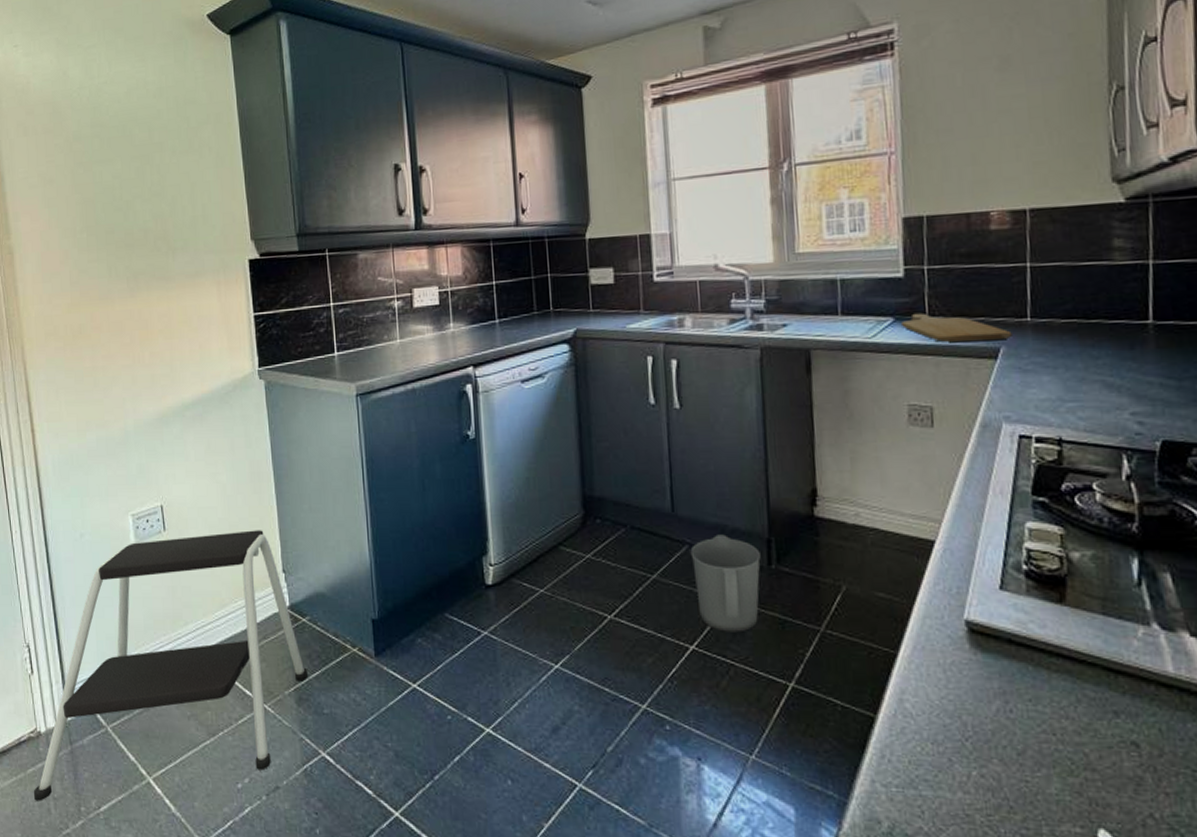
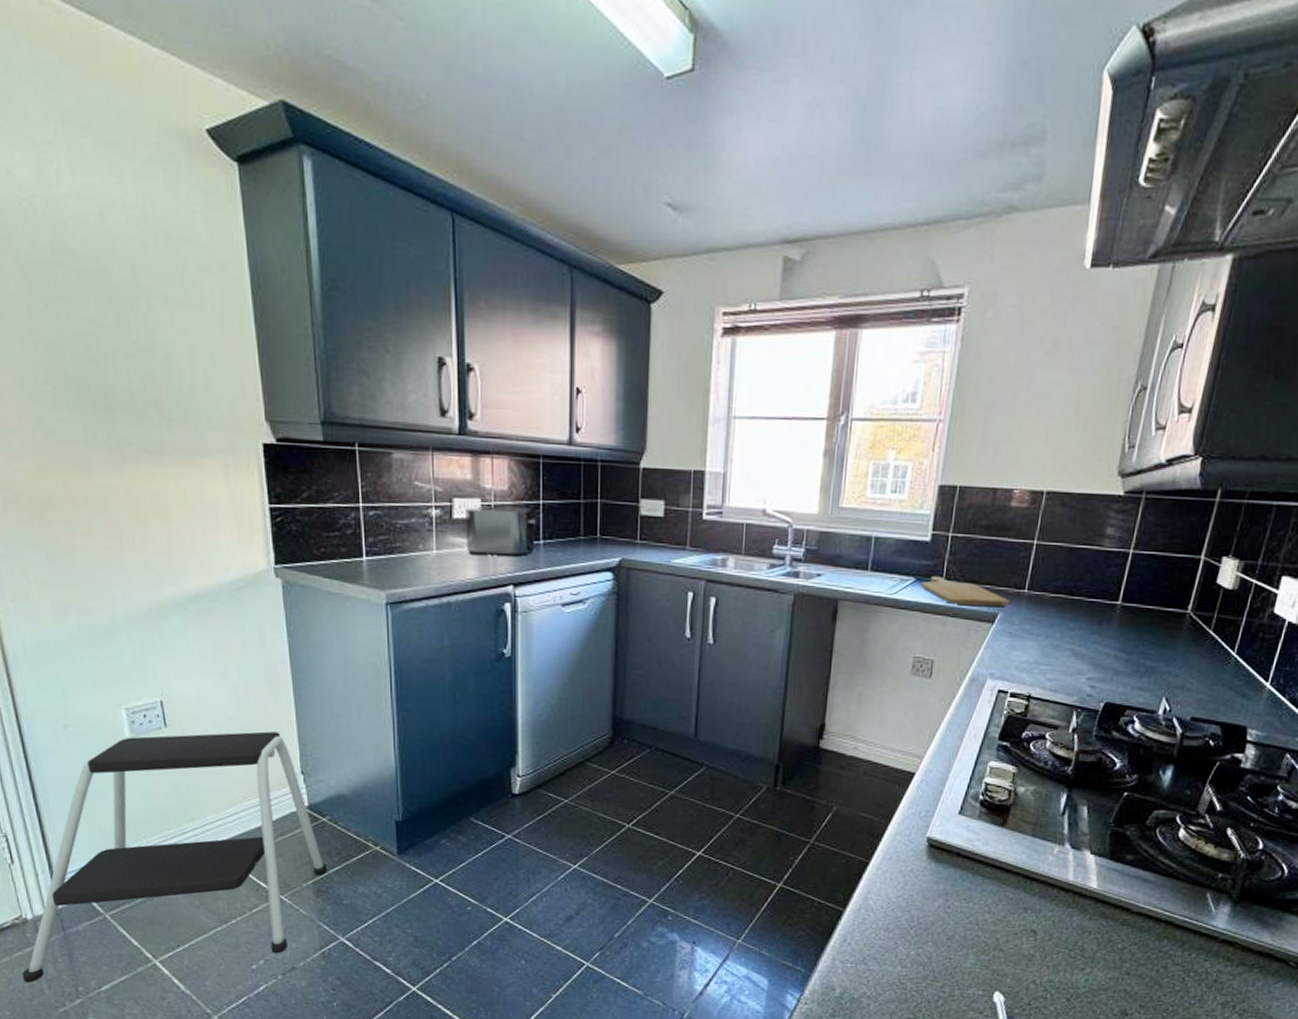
toaster: none [423,289,492,340] -> present [464,506,536,556]
mug: present [690,534,761,632] -> none [707,759,769,842]

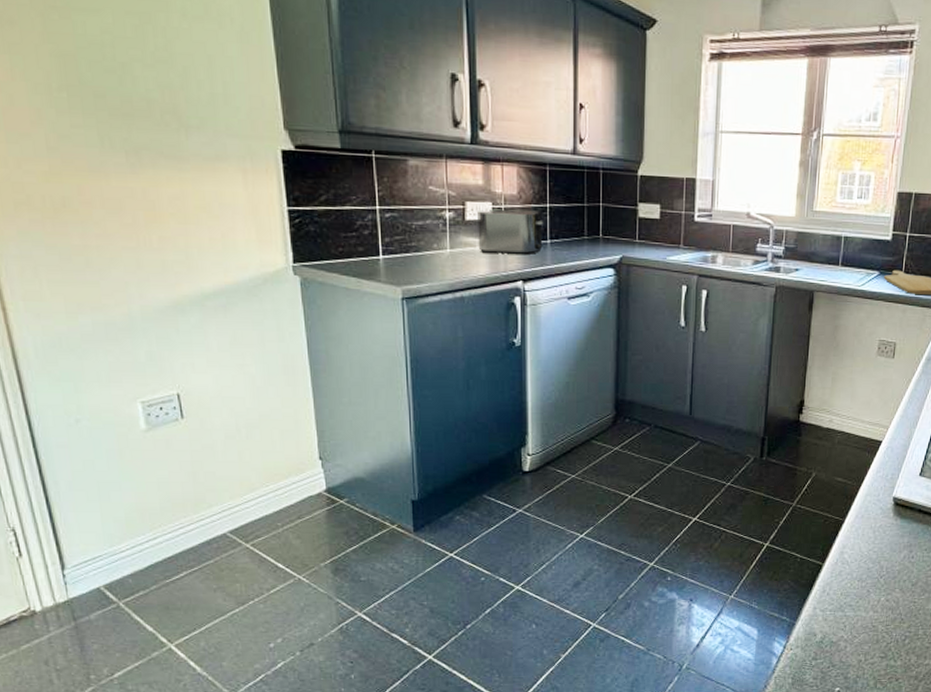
step stool: present [22,731,327,983] -> none [29,420,344,674]

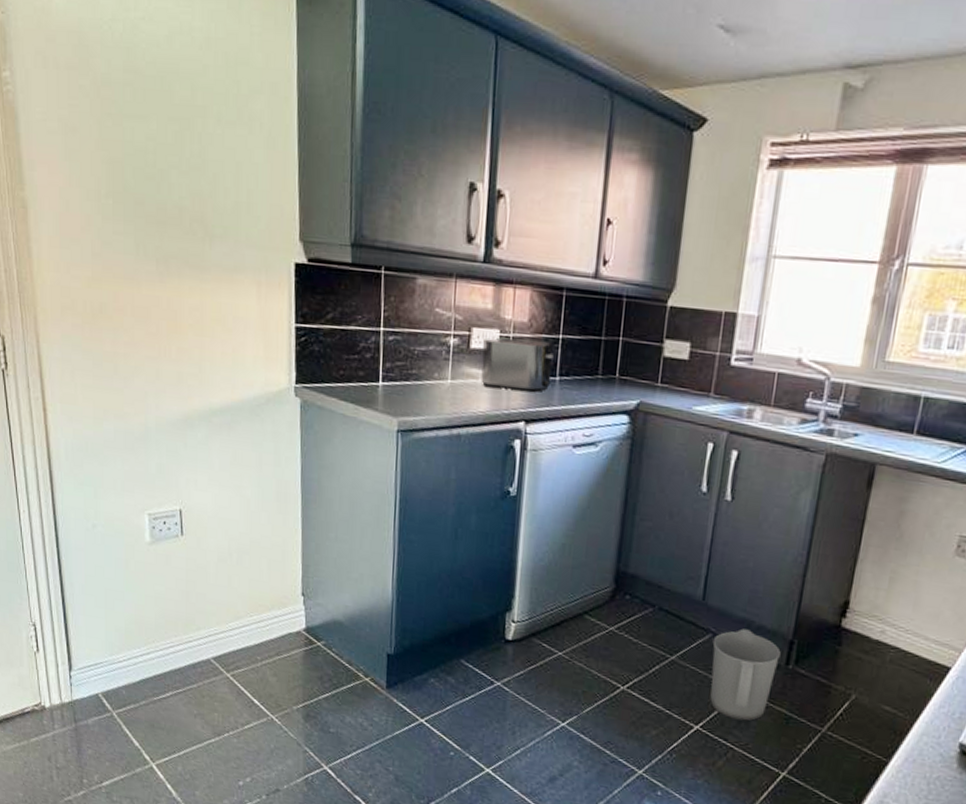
mug: none [701,433,756,507] -> present [710,628,781,721]

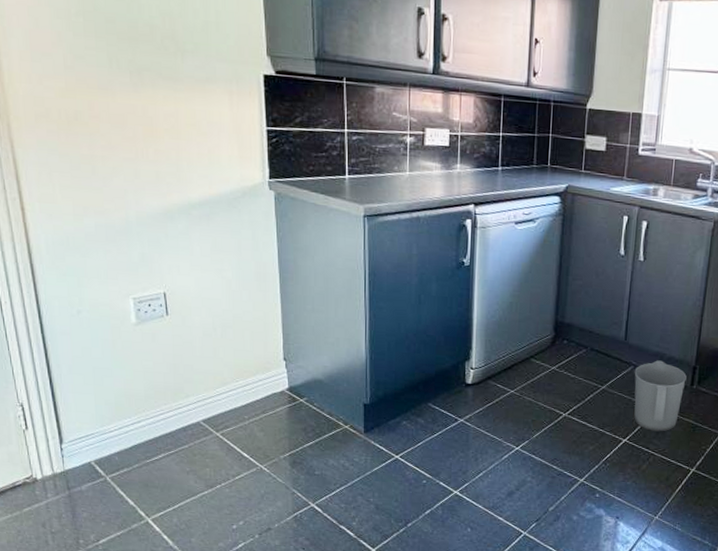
toaster: present [481,336,554,392] -> none [434,135,496,180]

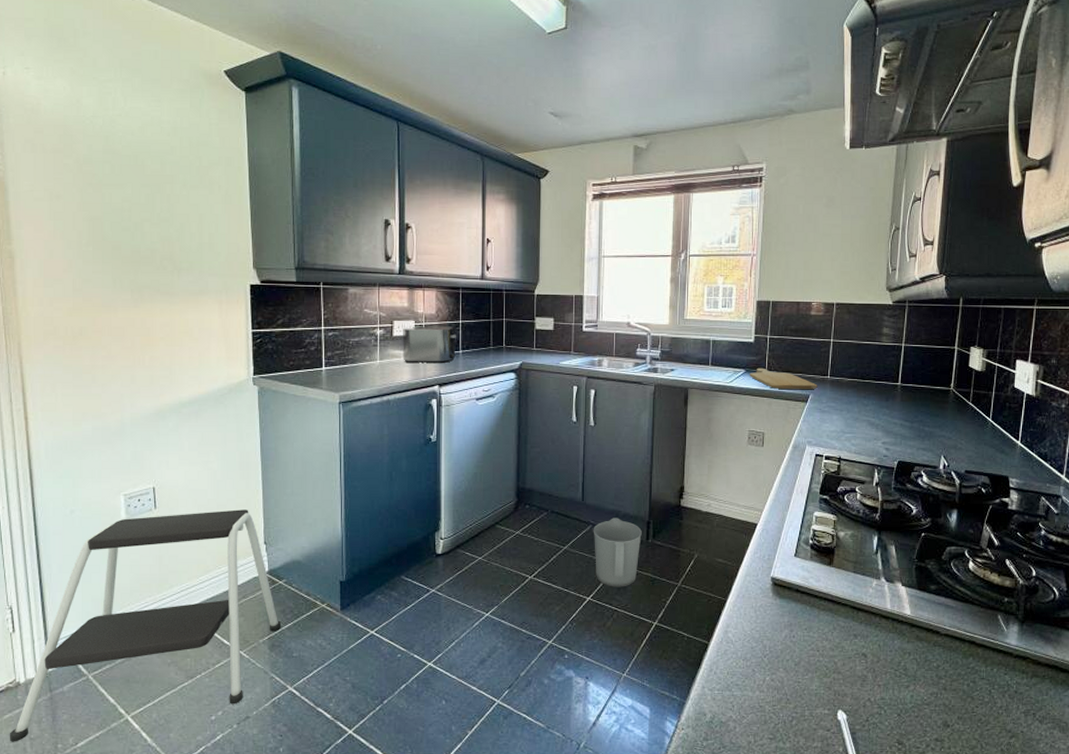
step stool: none [30,322,302,535] -> present [9,509,281,742]
toaster: none [434,135,496,180] -> present [402,326,456,363]

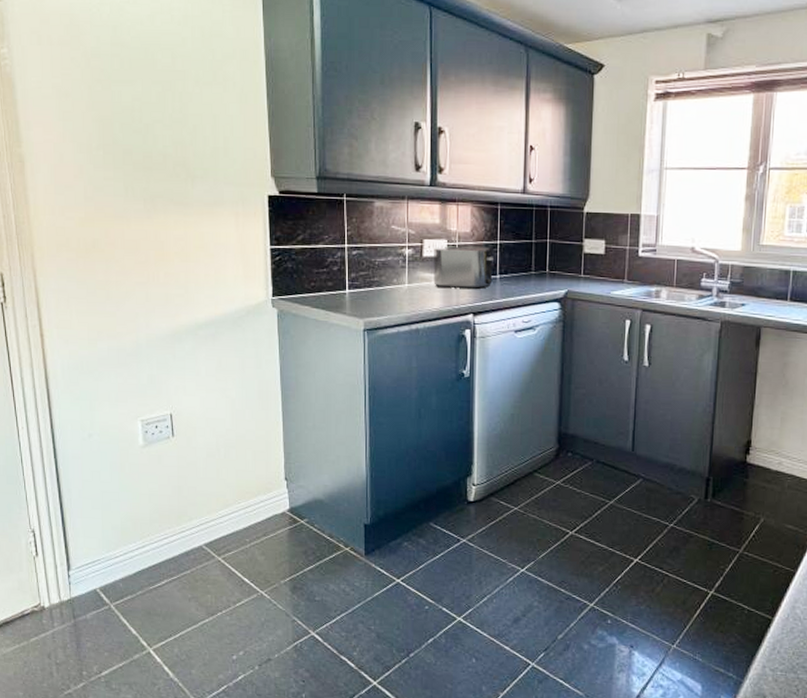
step stool: present [9,509,281,742] -> none [36,441,302,666]
mug: present [593,518,642,587] -> none [643,472,700,550]

